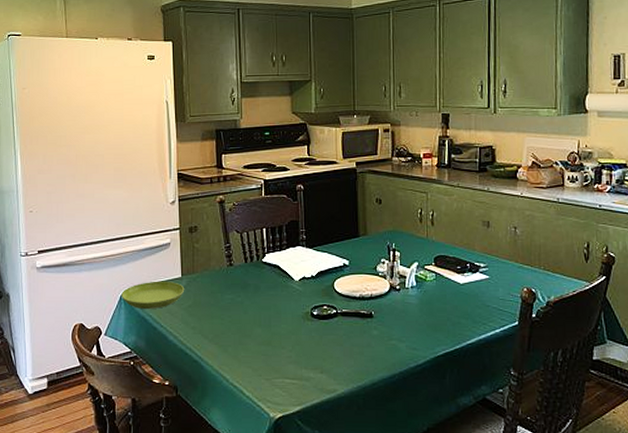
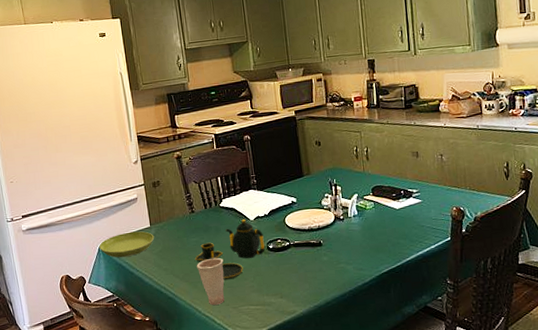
teapot: none [228,278,308,347] -> present [195,219,265,280]
cup: none [228,319,260,375] -> present [196,257,224,306]

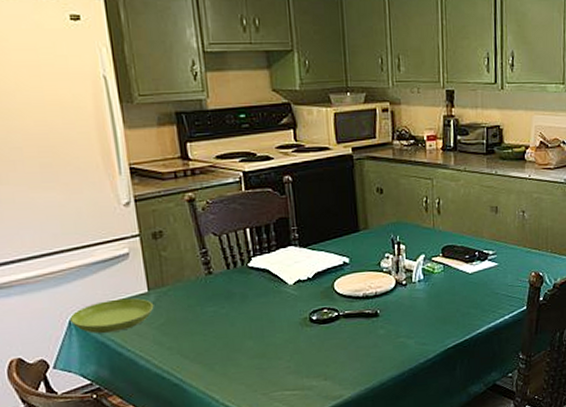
teapot: present [195,219,265,280] -> none [212,283,306,361]
cup: present [196,257,224,306] -> none [213,332,252,393]

